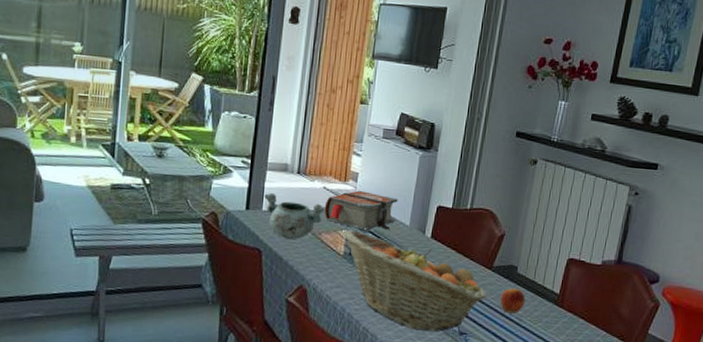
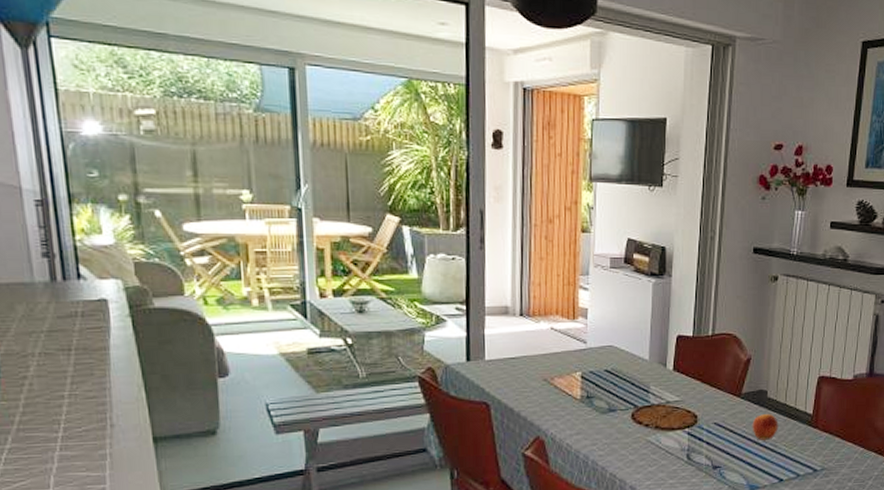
bowl: present [264,192,325,239] -> none [485,339,555,388]
bible: present [324,190,398,231] -> none [554,328,634,371]
fruit basket: present [343,230,487,332] -> none [578,371,738,470]

